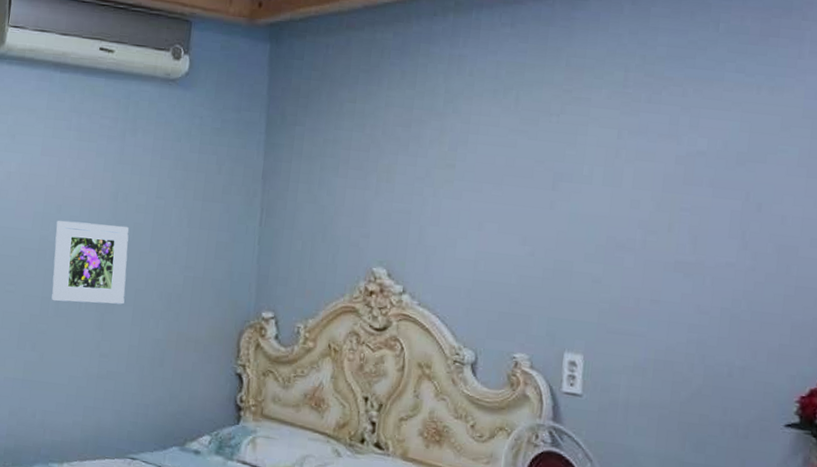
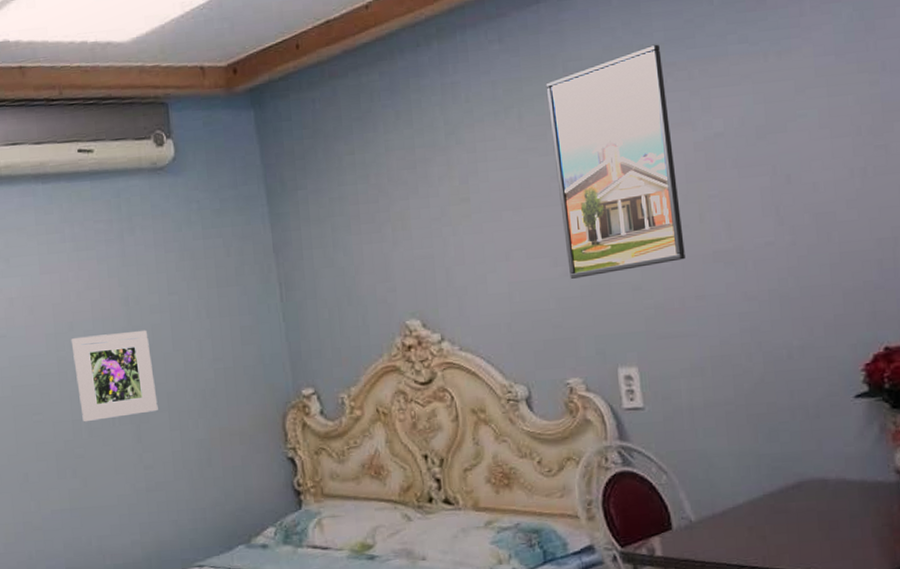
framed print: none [535,57,661,263] -> present [545,44,685,279]

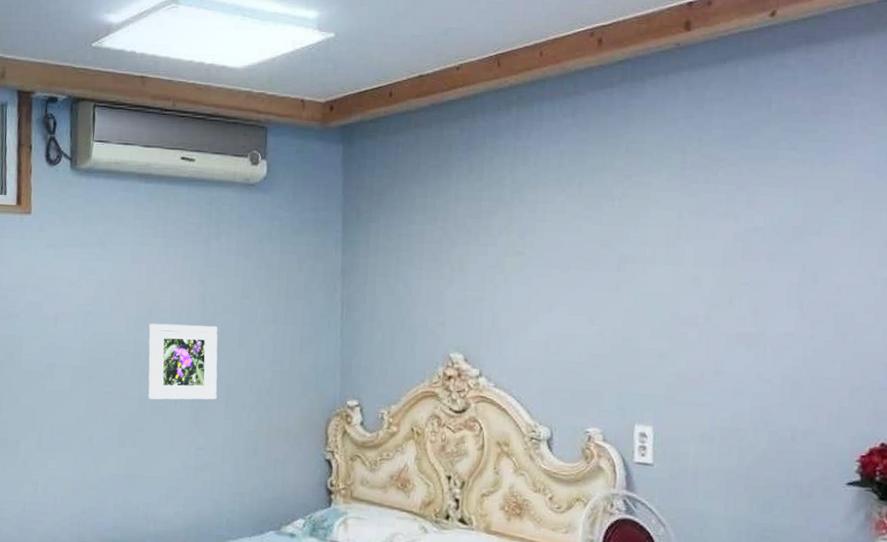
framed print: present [545,44,685,279] -> none [604,139,717,339]

